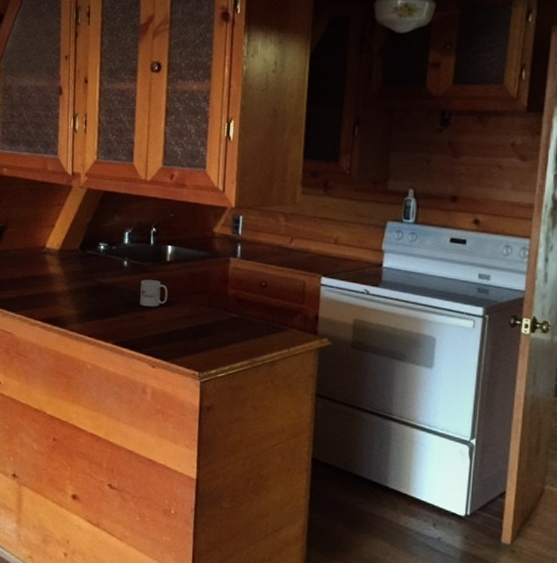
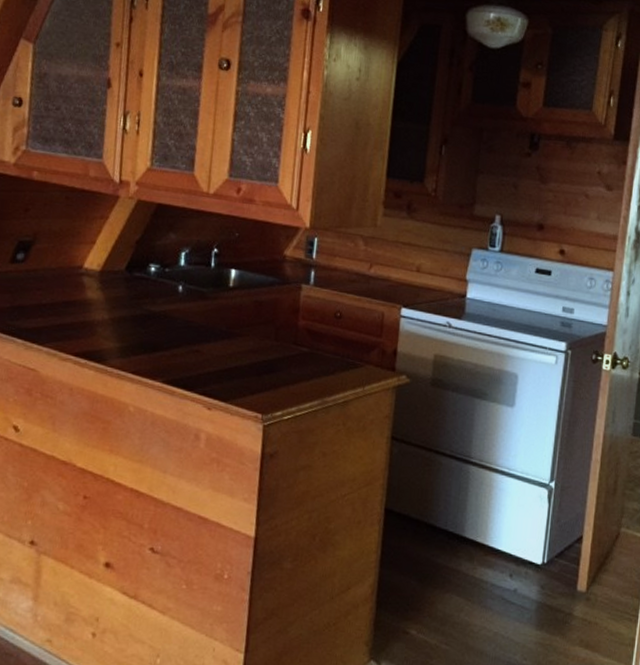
mug: present [140,279,168,307] -> none [196,307,230,340]

